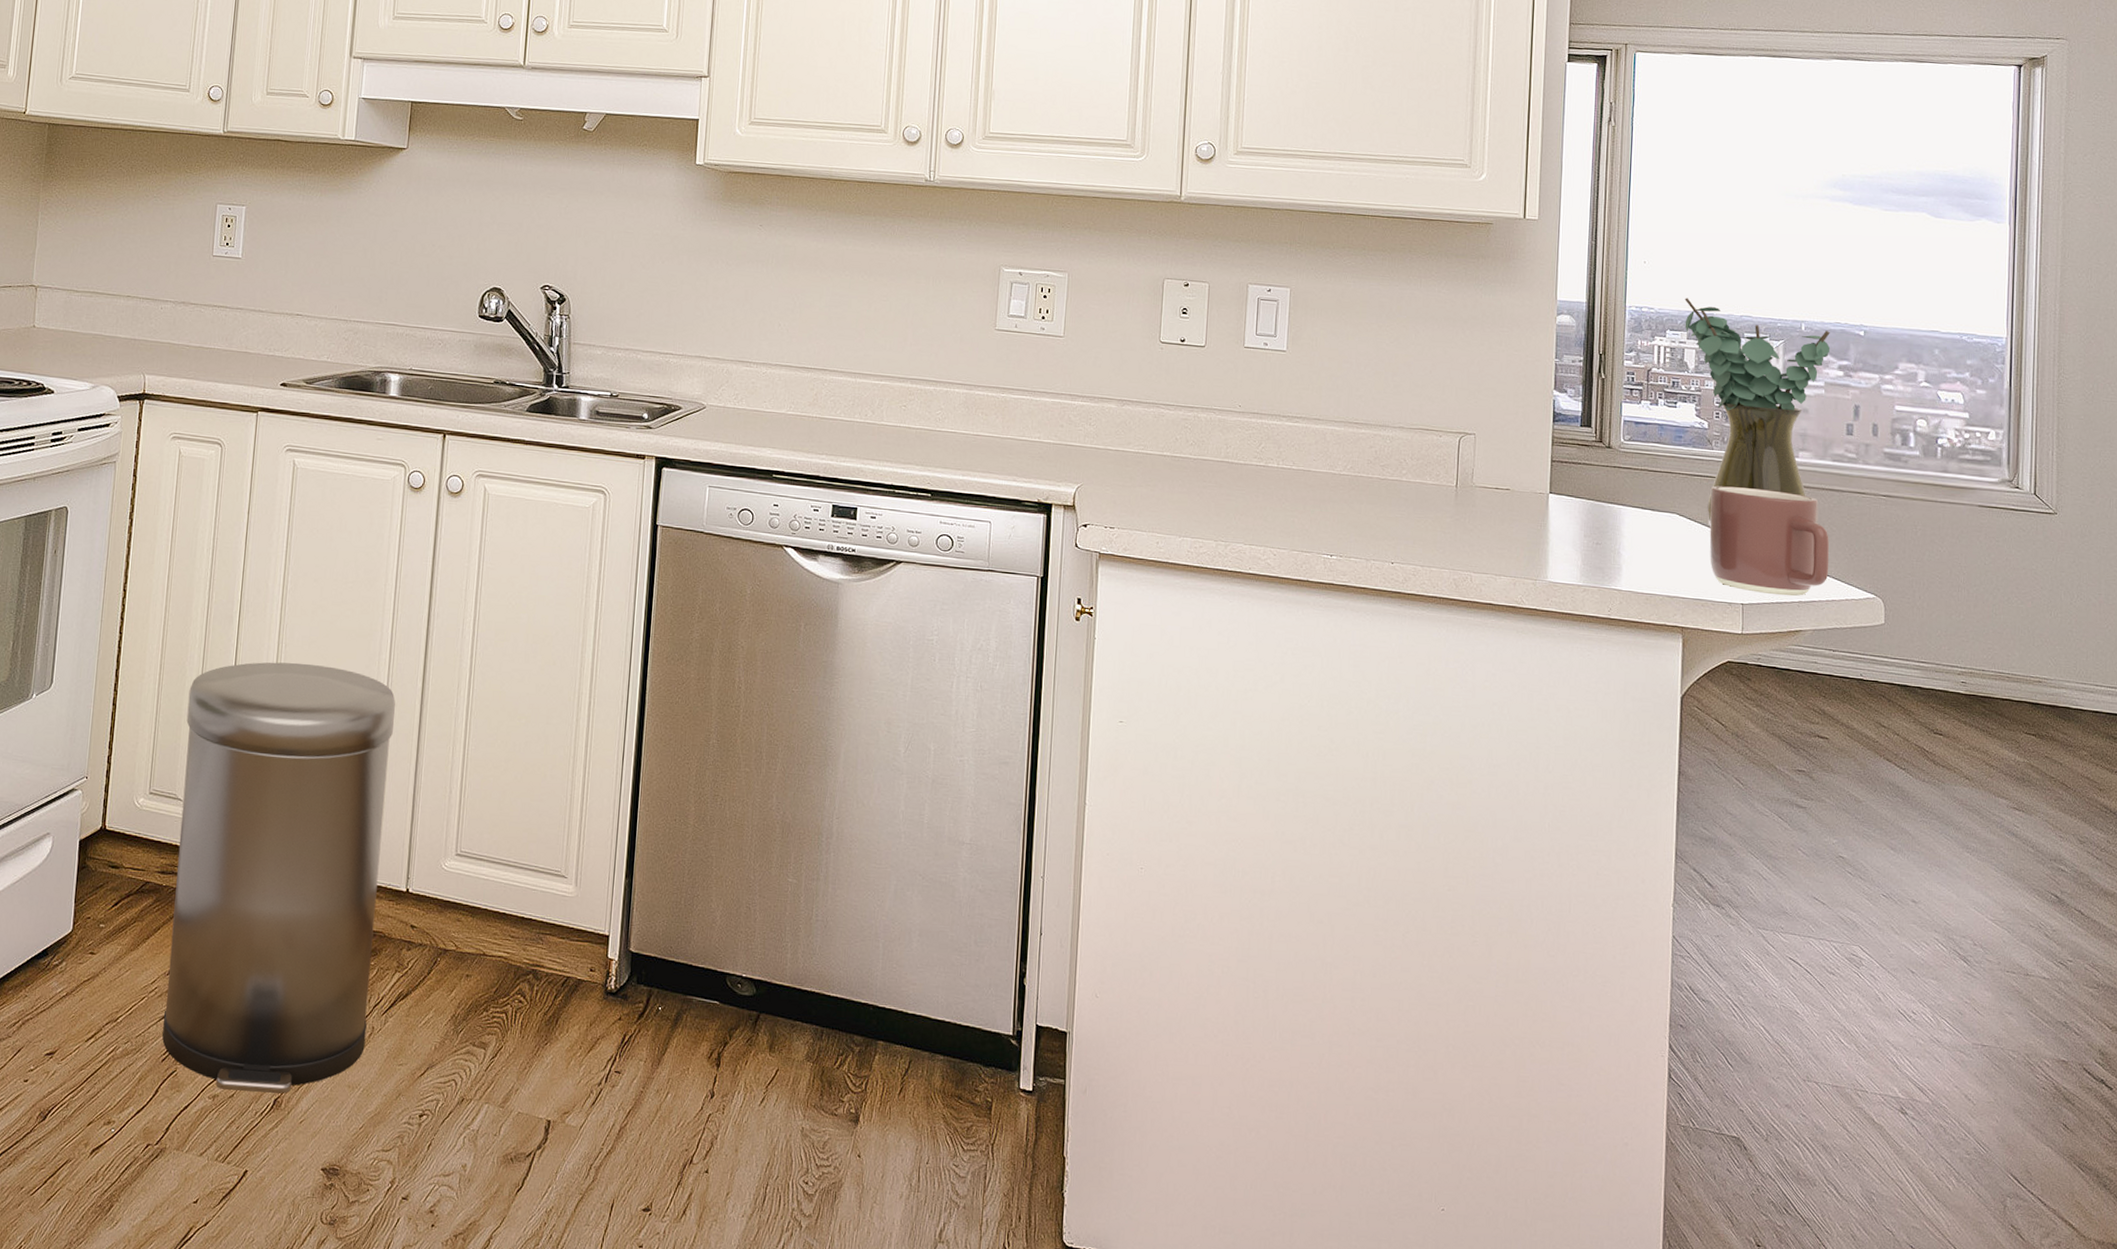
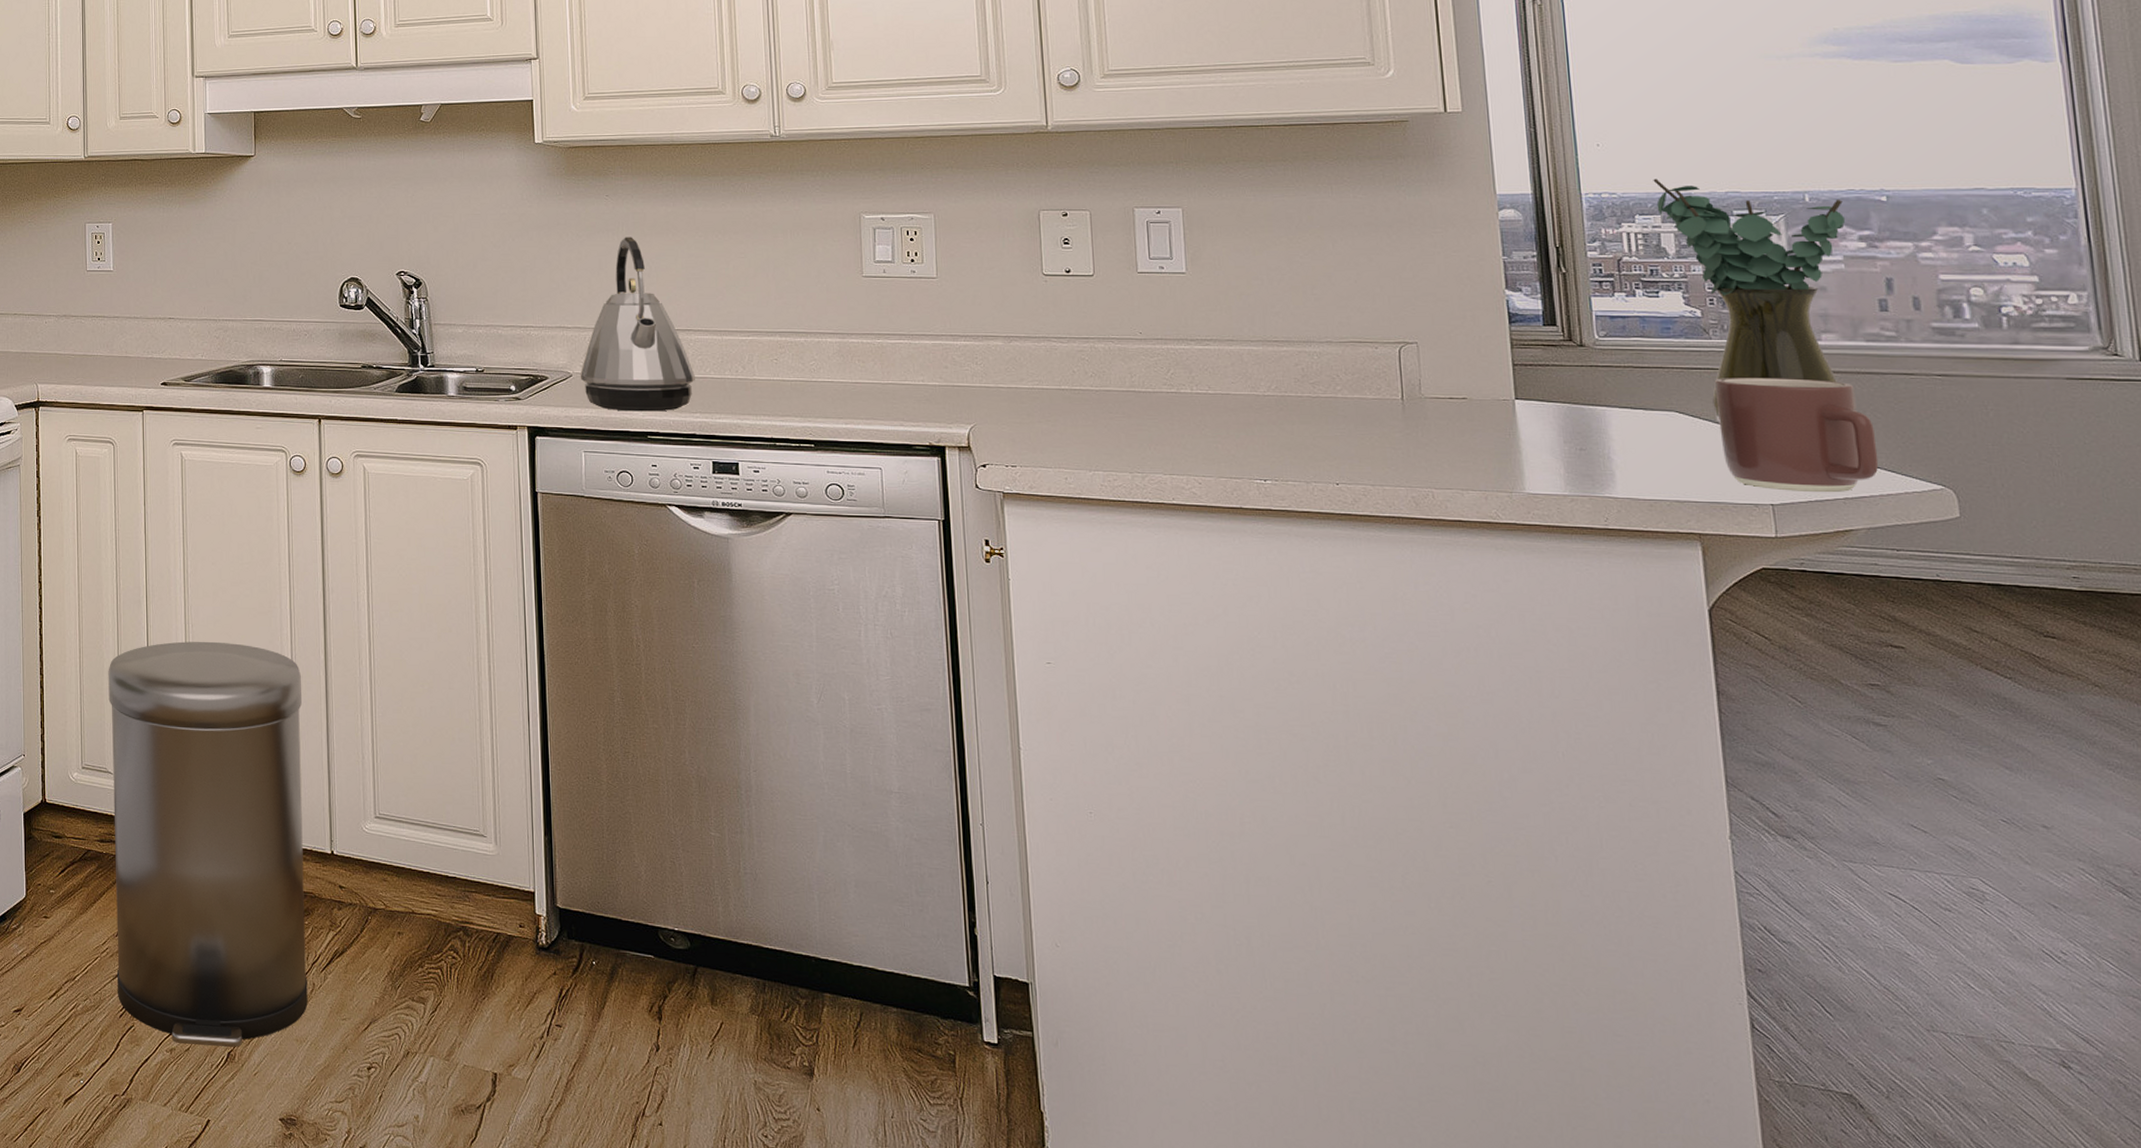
kettle: none [713,269,826,450] -> present [580,237,695,412]

